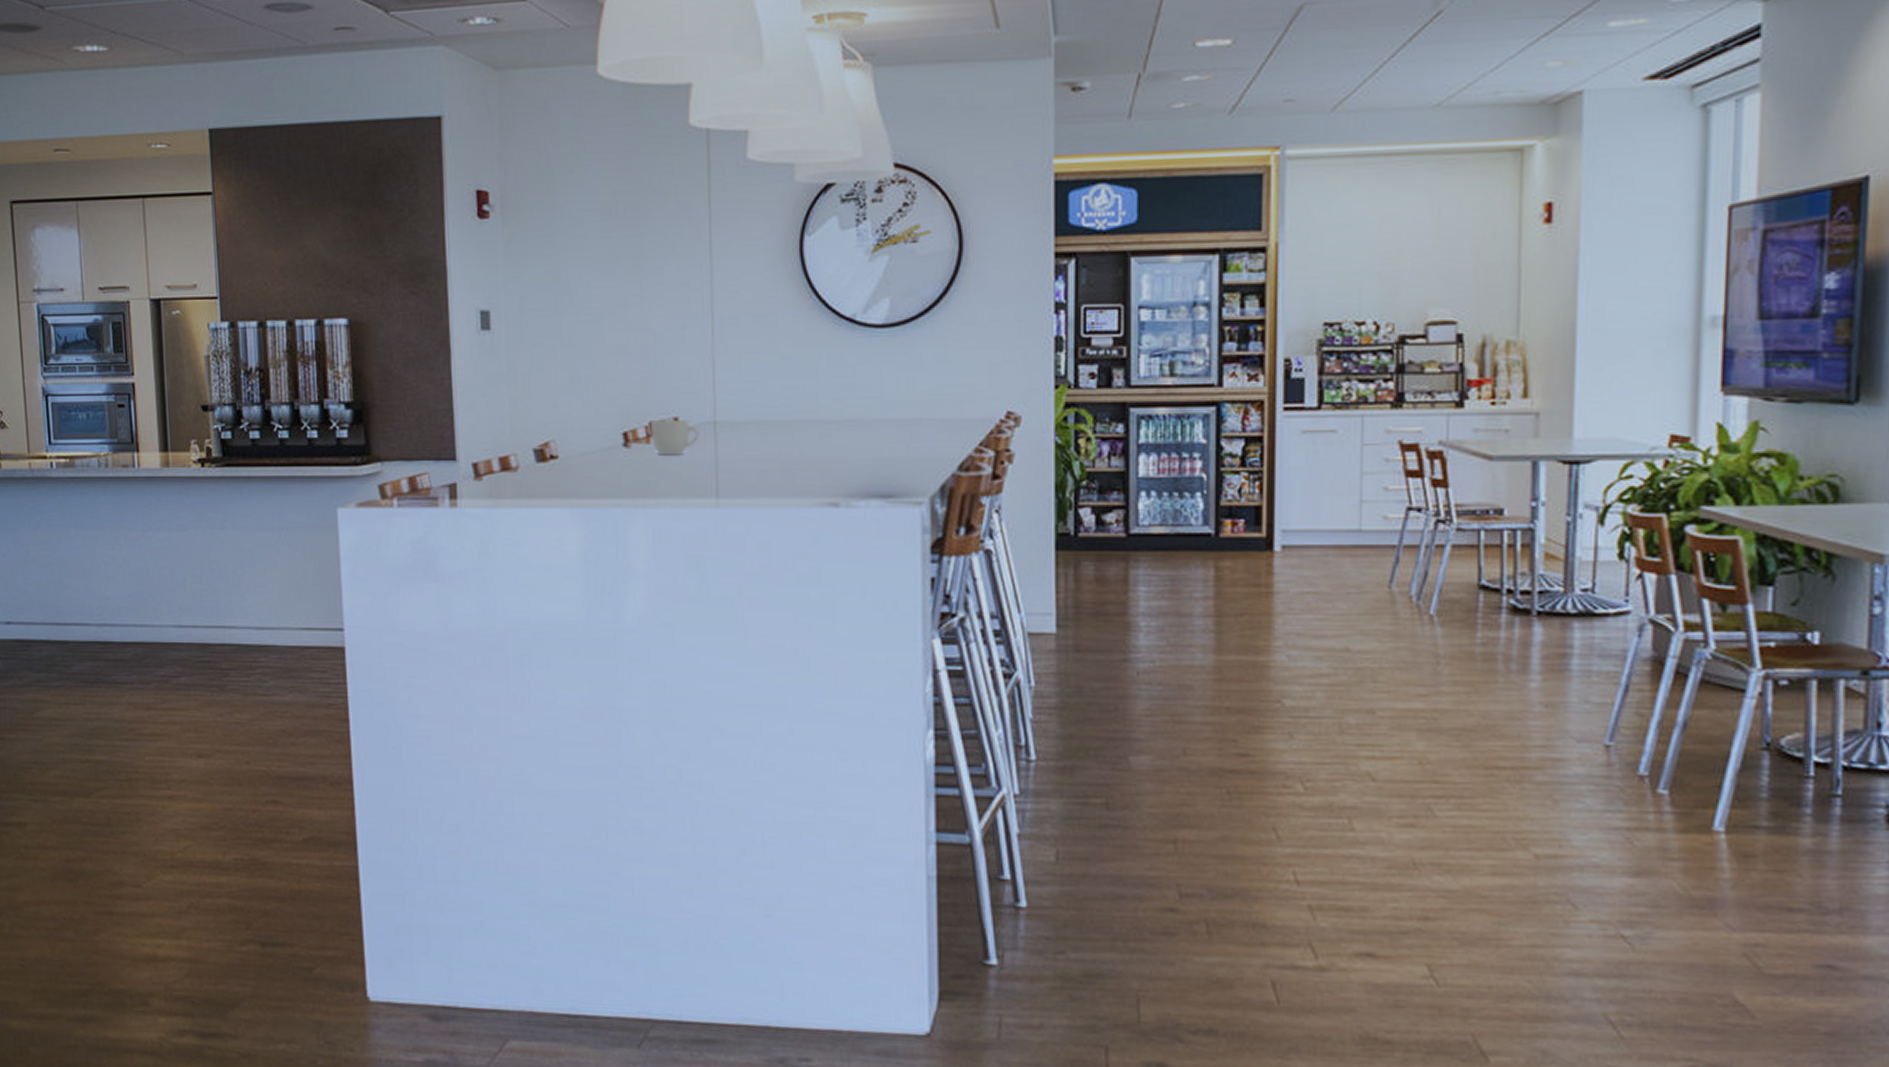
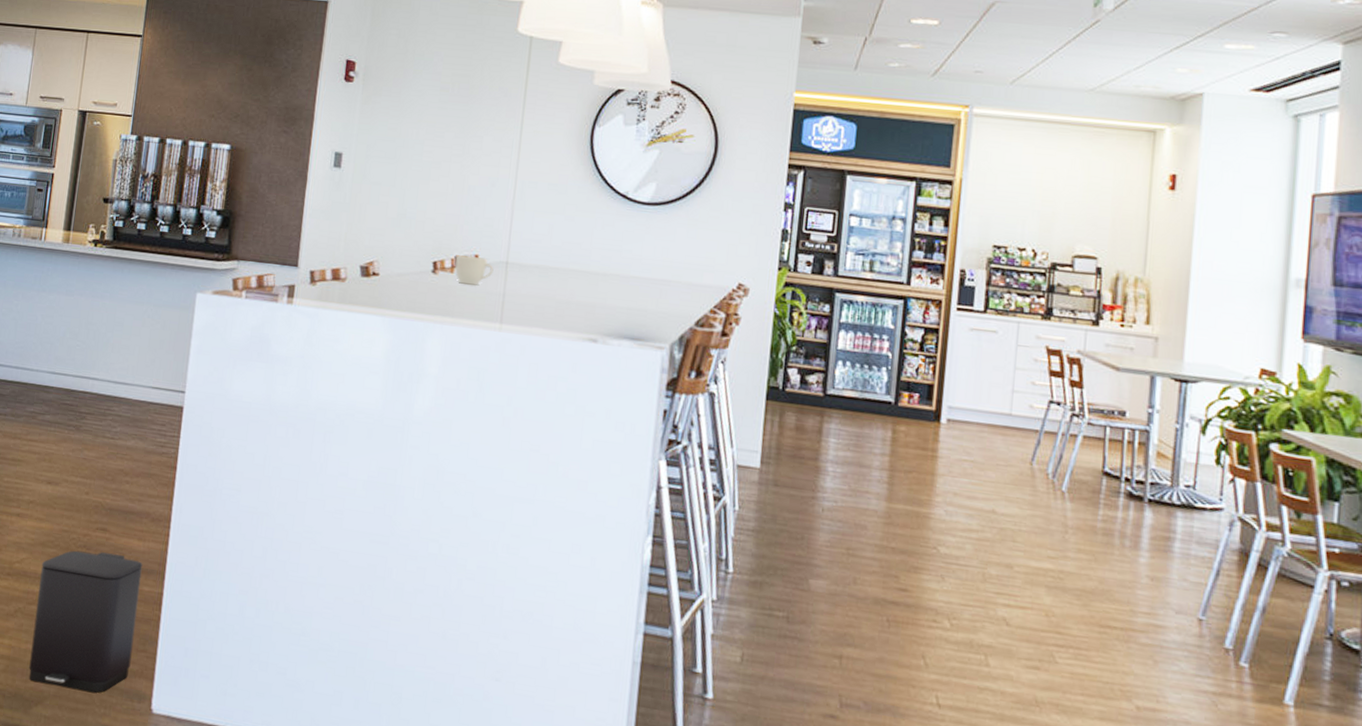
pedal bin: none [209,828,334,987] -> present [29,550,143,693]

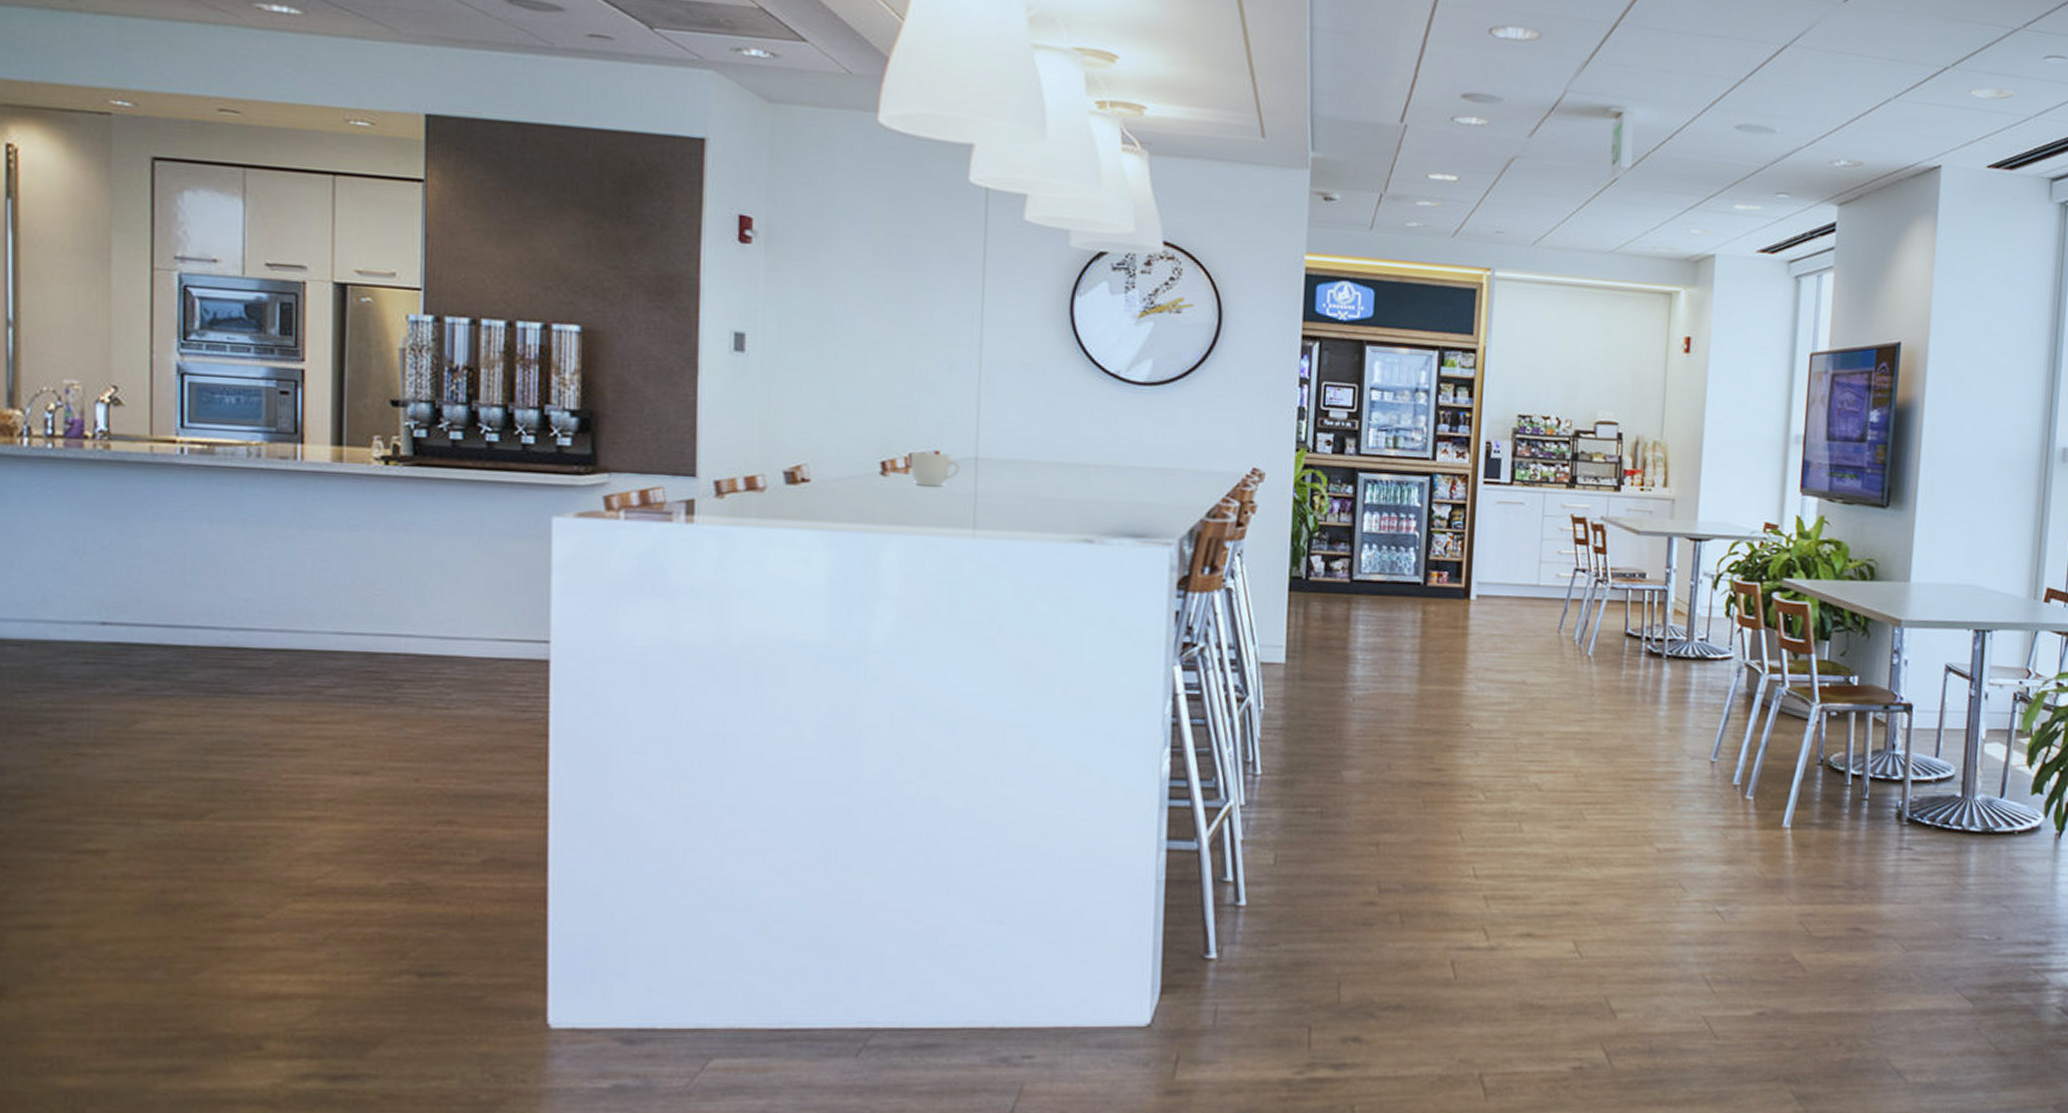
pedal bin: present [29,550,143,693] -> none [357,850,513,1020]

